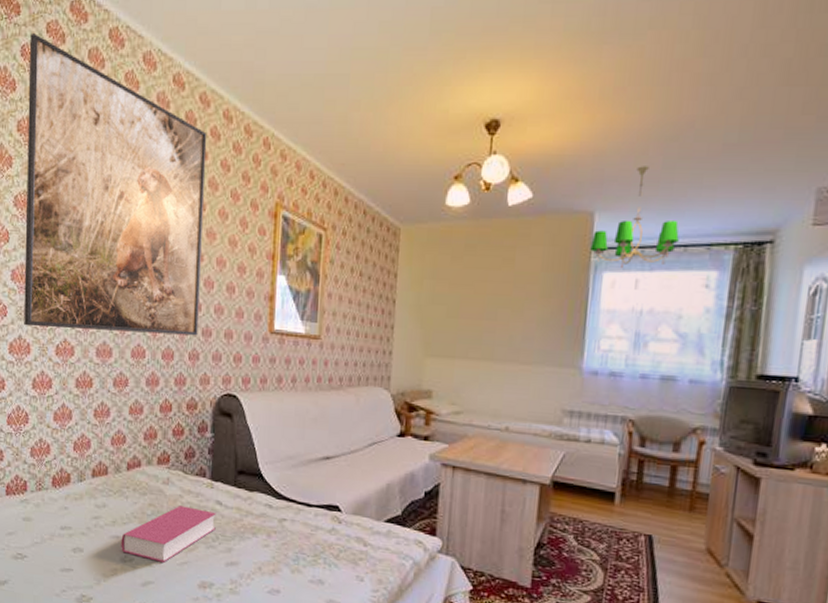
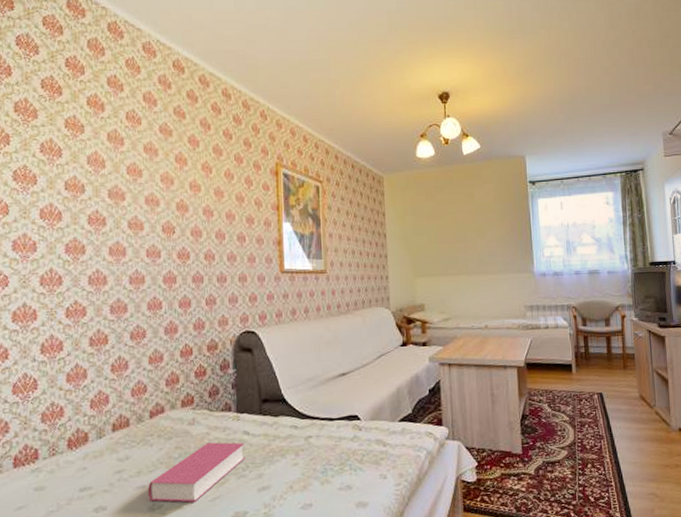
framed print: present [24,34,207,336] -> none [25,26,213,293]
chandelier: present [590,166,679,268] -> none [526,122,584,195]

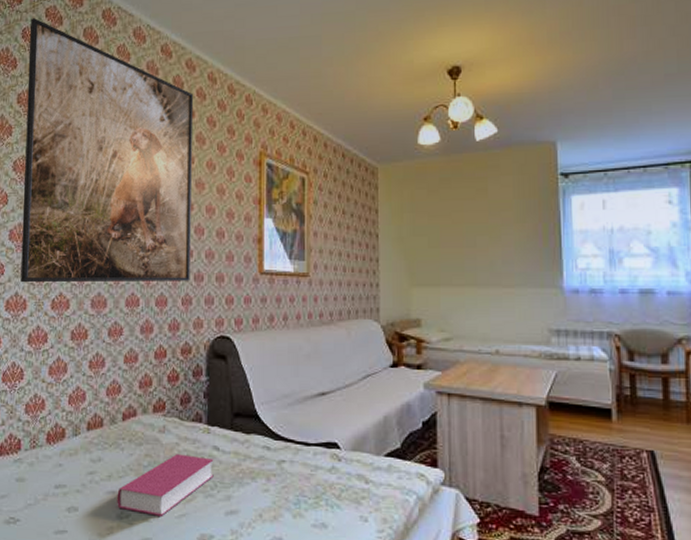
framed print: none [25,26,213,293] -> present [20,18,194,283]

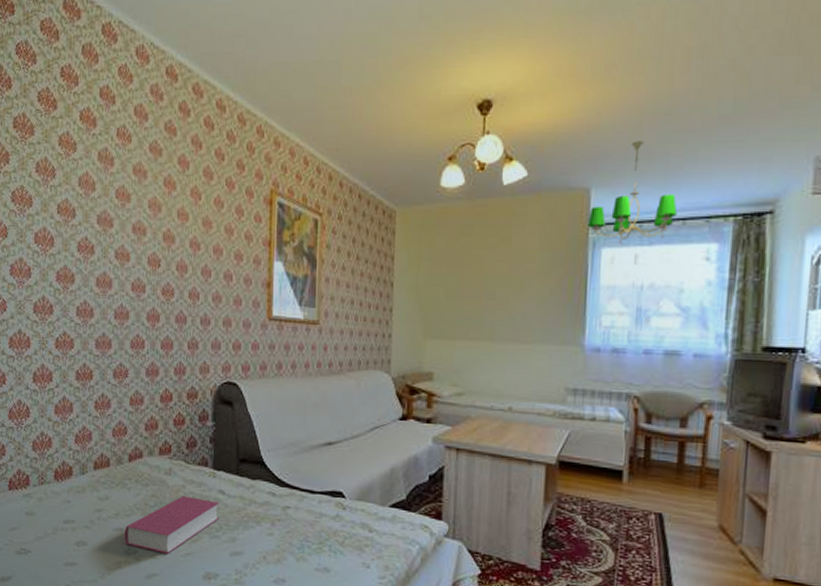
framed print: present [20,18,194,283] -> none [23,32,201,325]
chandelier: none [556,98,637,190] -> present [587,140,677,243]

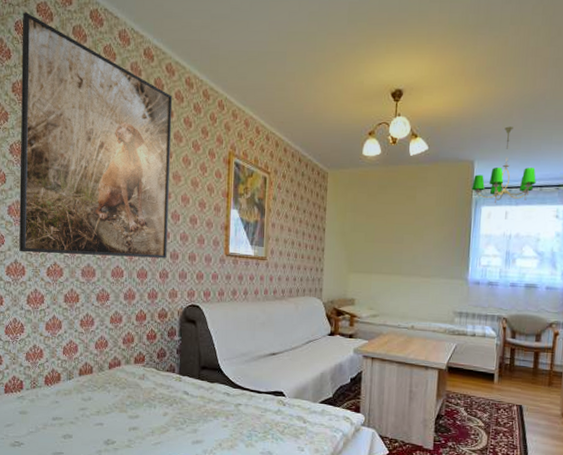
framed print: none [23,32,201,325] -> present [19,12,173,259]
book: present [124,496,219,554] -> none [104,396,184,443]

